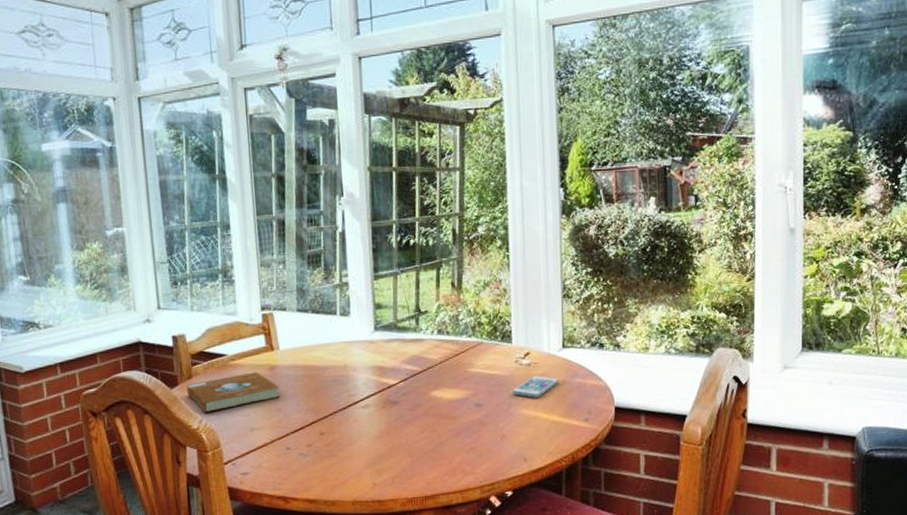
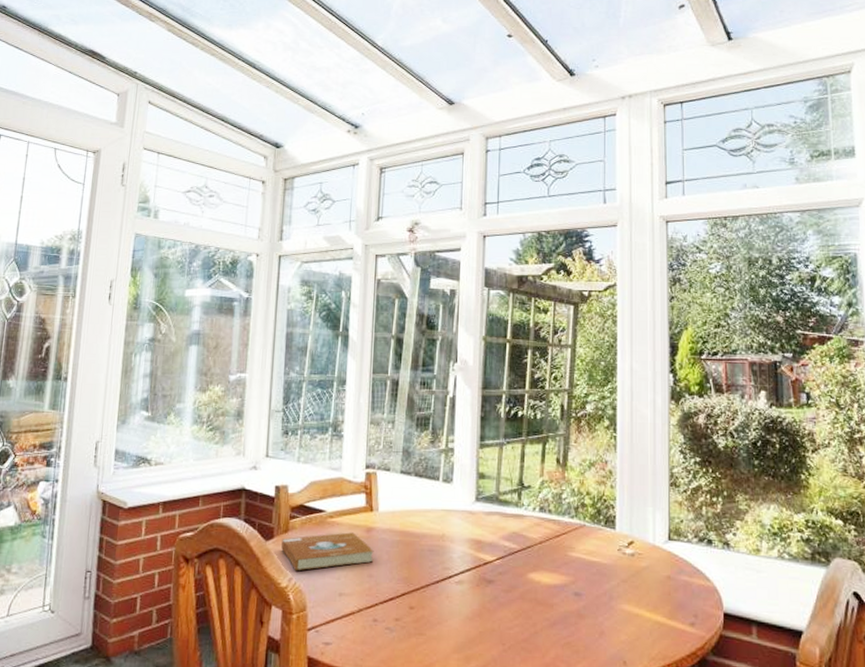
smartphone: present [512,376,559,398] -> none [613,568,664,593]

